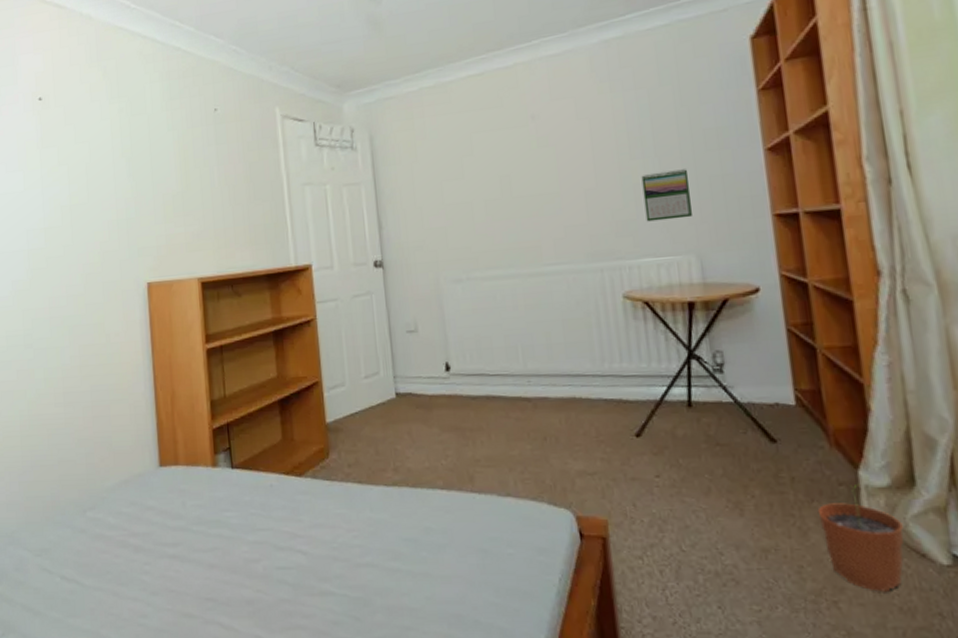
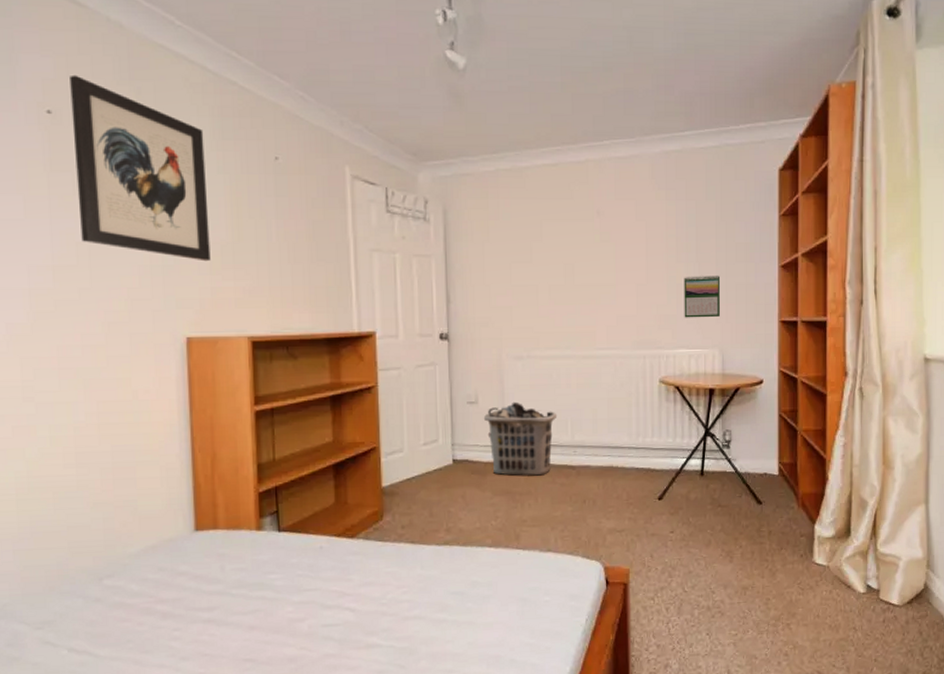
wall art: none [54,65,165,212] -> present [70,74,211,262]
clothes hamper: none [424,328,506,410] -> present [483,401,558,476]
plant pot: present [817,485,904,593] -> none [784,536,839,616]

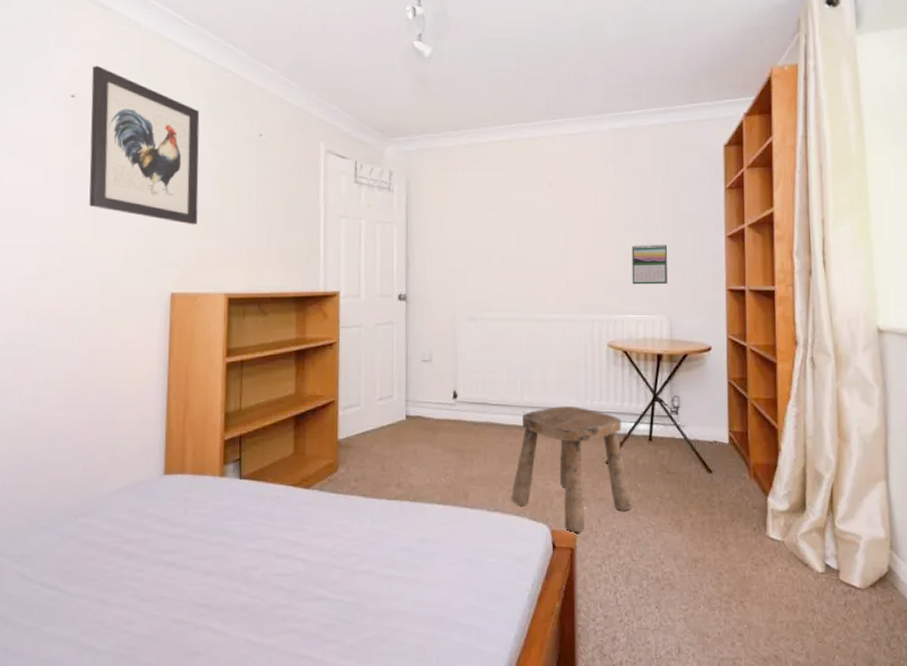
clothes hamper: present [483,401,558,476] -> none [436,361,508,435]
stool: none [564,444,685,568] -> present [511,406,633,533]

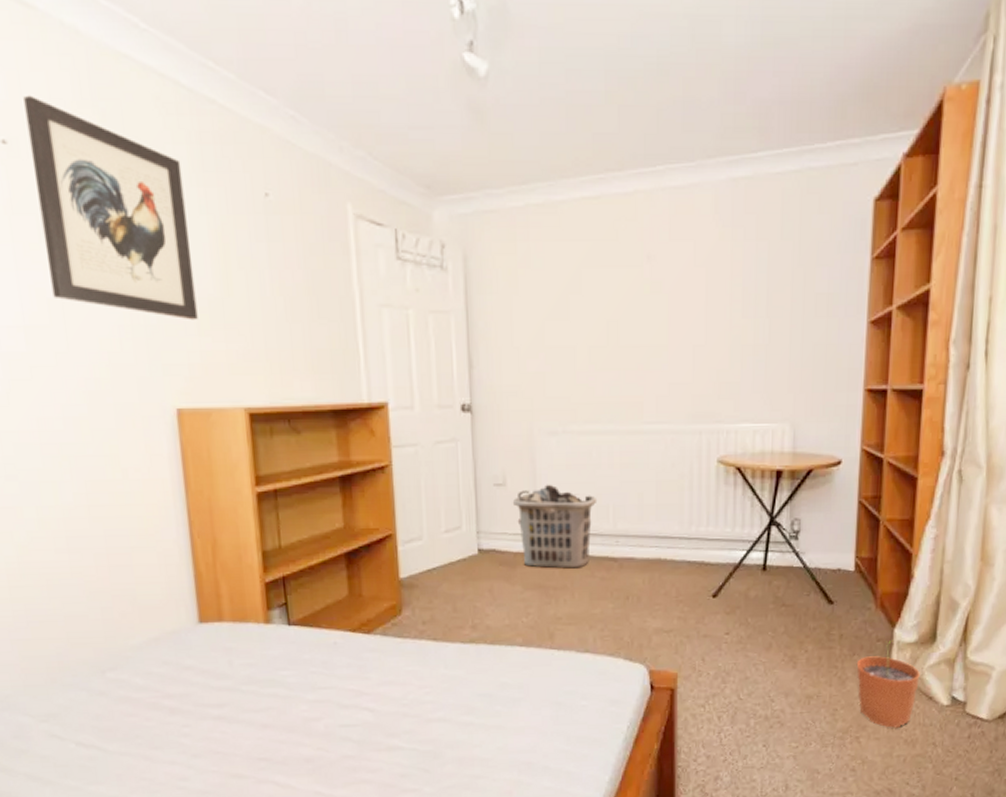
clothes hamper: none [436,361,508,435] -> present [512,484,598,569]
stool: present [511,406,633,533] -> none [603,534,742,673]
calendar: present [632,244,668,285] -> none [749,334,795,386]
plant pot: none [736,509,794,595] -> present [856,641,920,729]

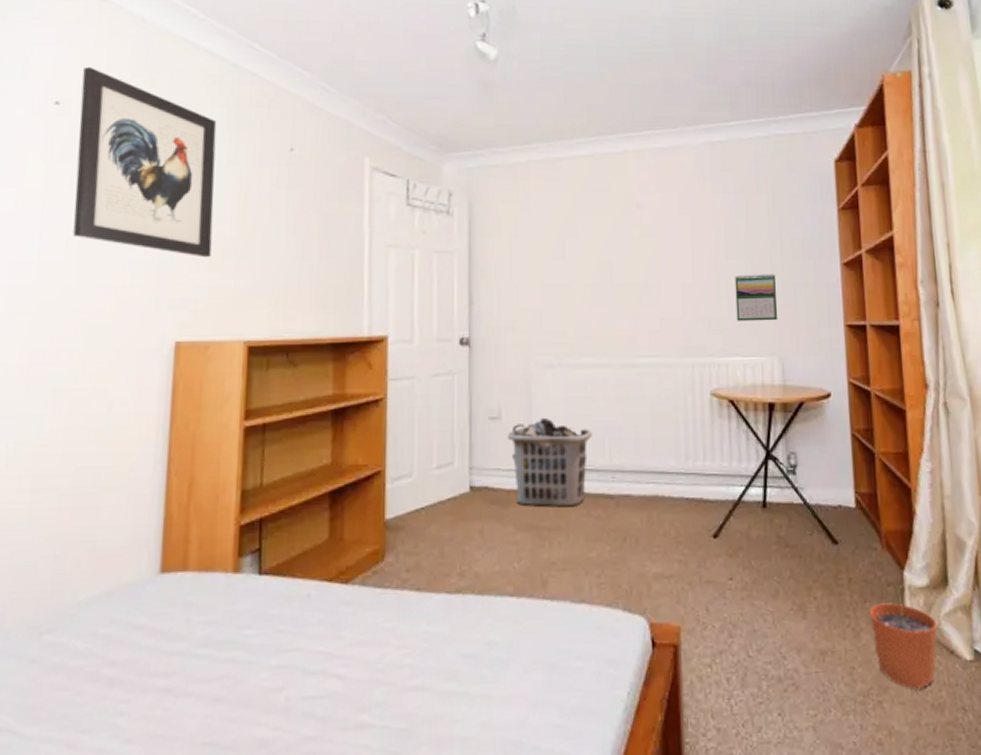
calendar: none [749,334,795,386] -> present [735,274,778,321]

